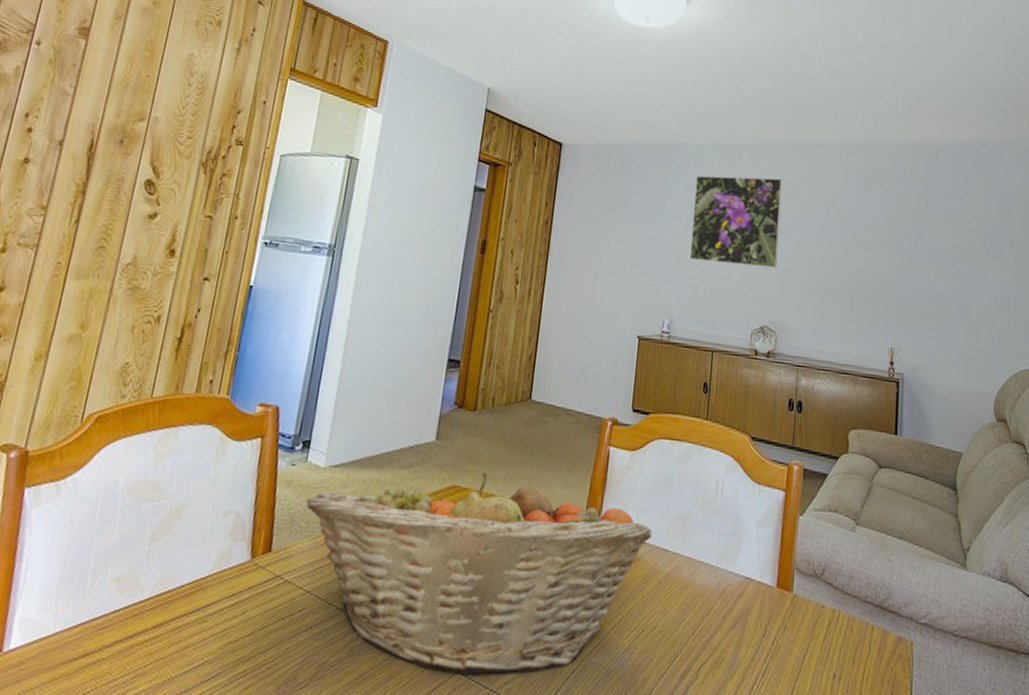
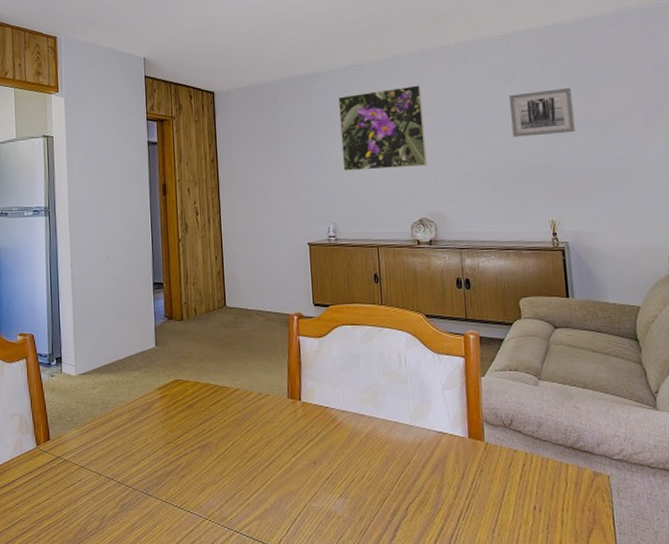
fruit basket: present [306,472,652,676] -> none [67,367,348,521]
wall art: none [865,206,925,258] -> present [509,87,575,137]

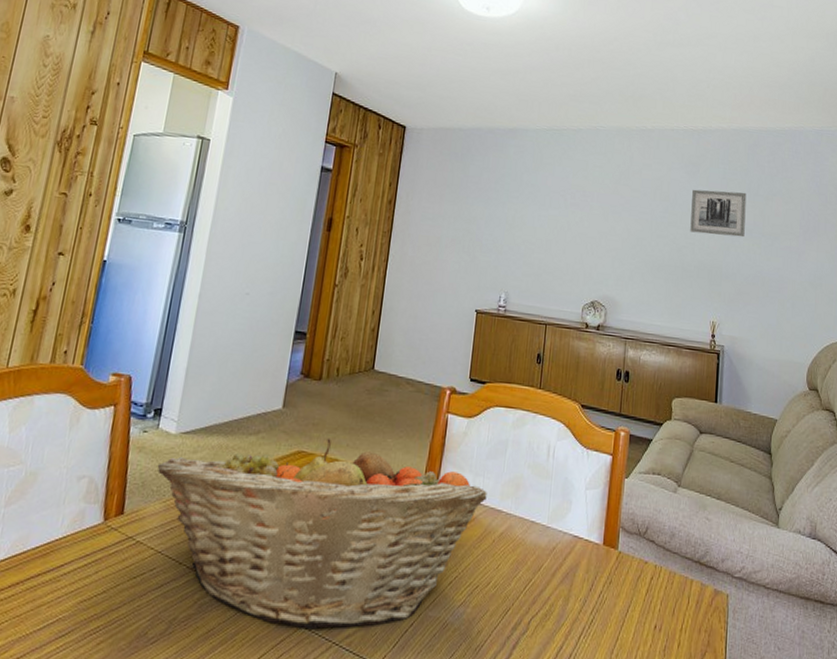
fruit basket: none [67,367,348,521] -> present [157,438,487,630]
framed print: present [338,85,427,171] -> none [525,158,614,247]

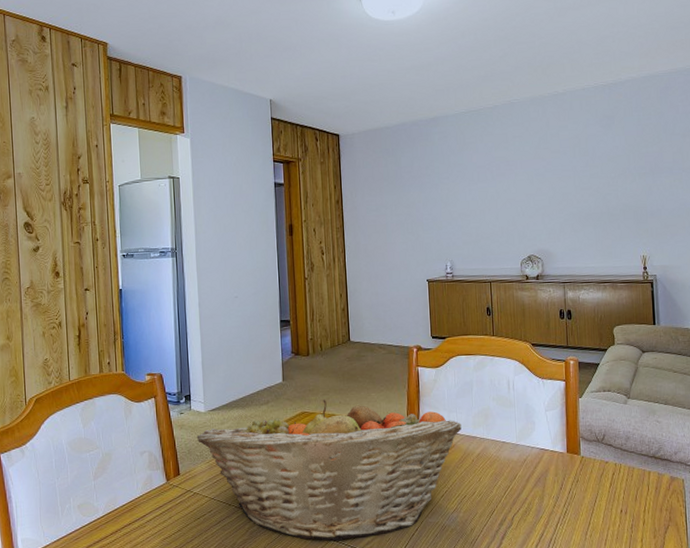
wall art: present [690,189,747,238] -> none [610,134,665,180]

